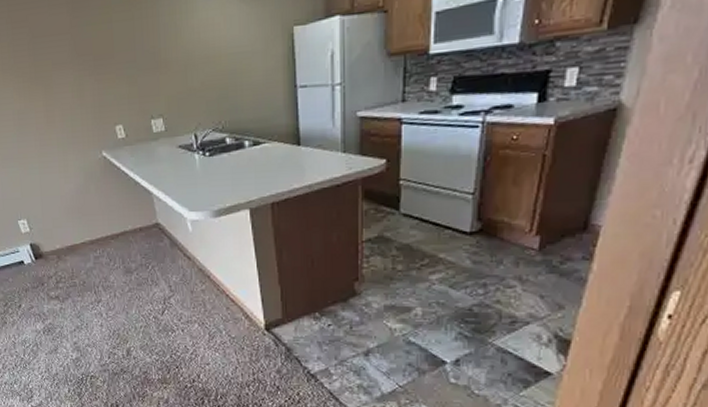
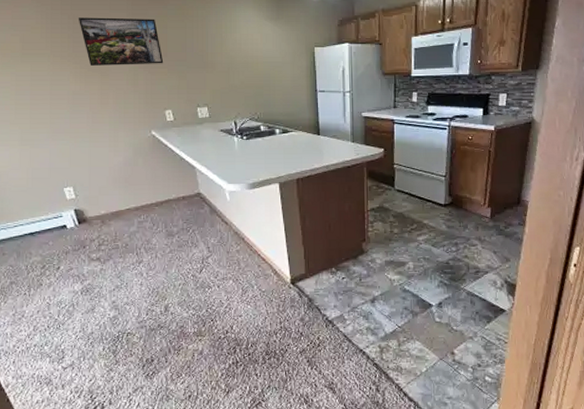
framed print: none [16,11,111,78] -> present [78,17,164,66]

